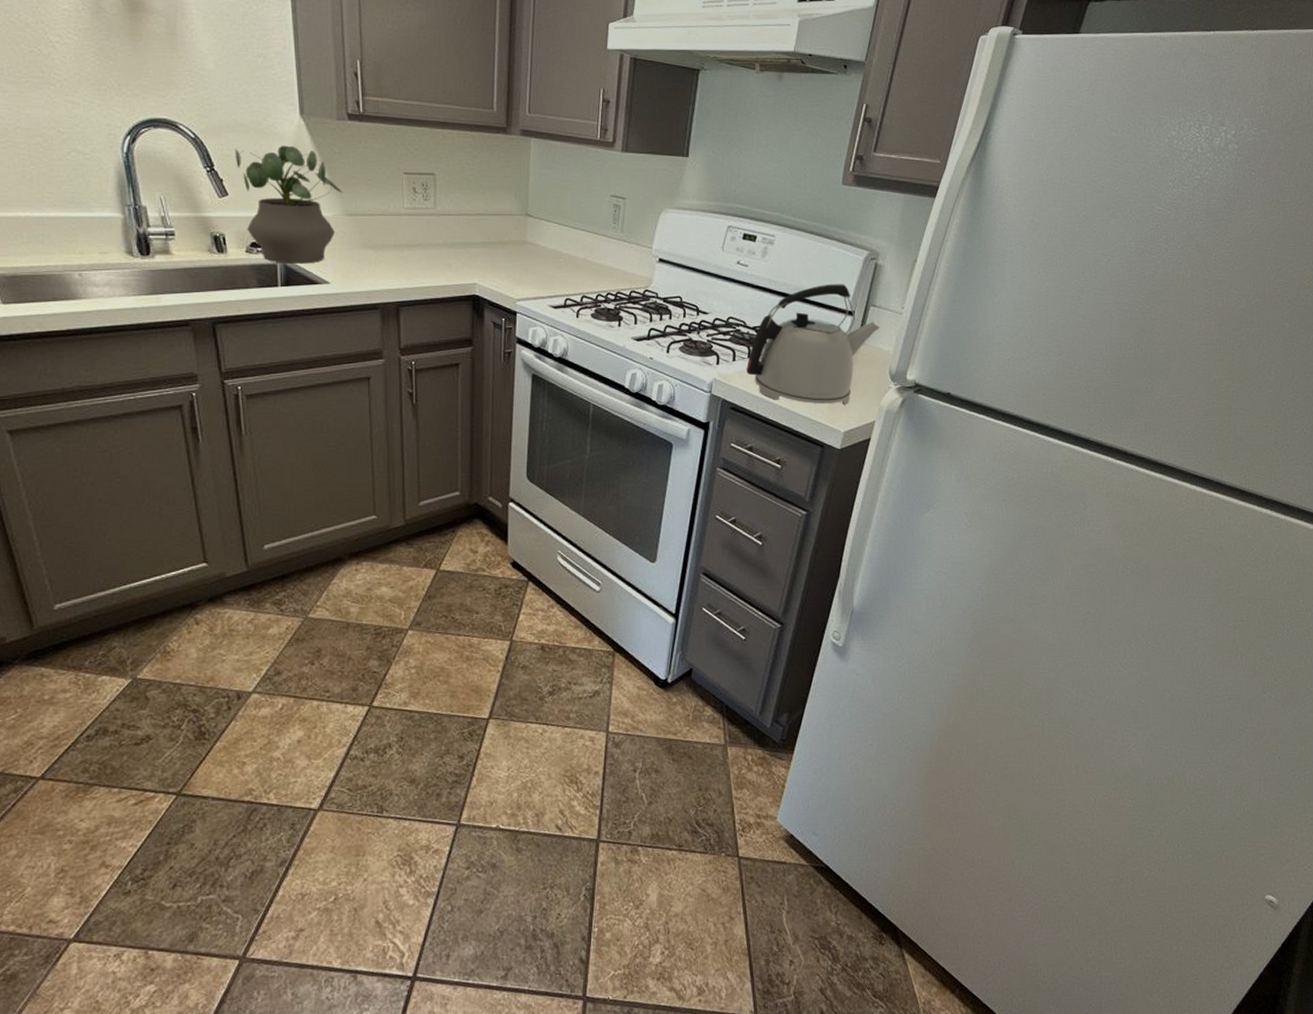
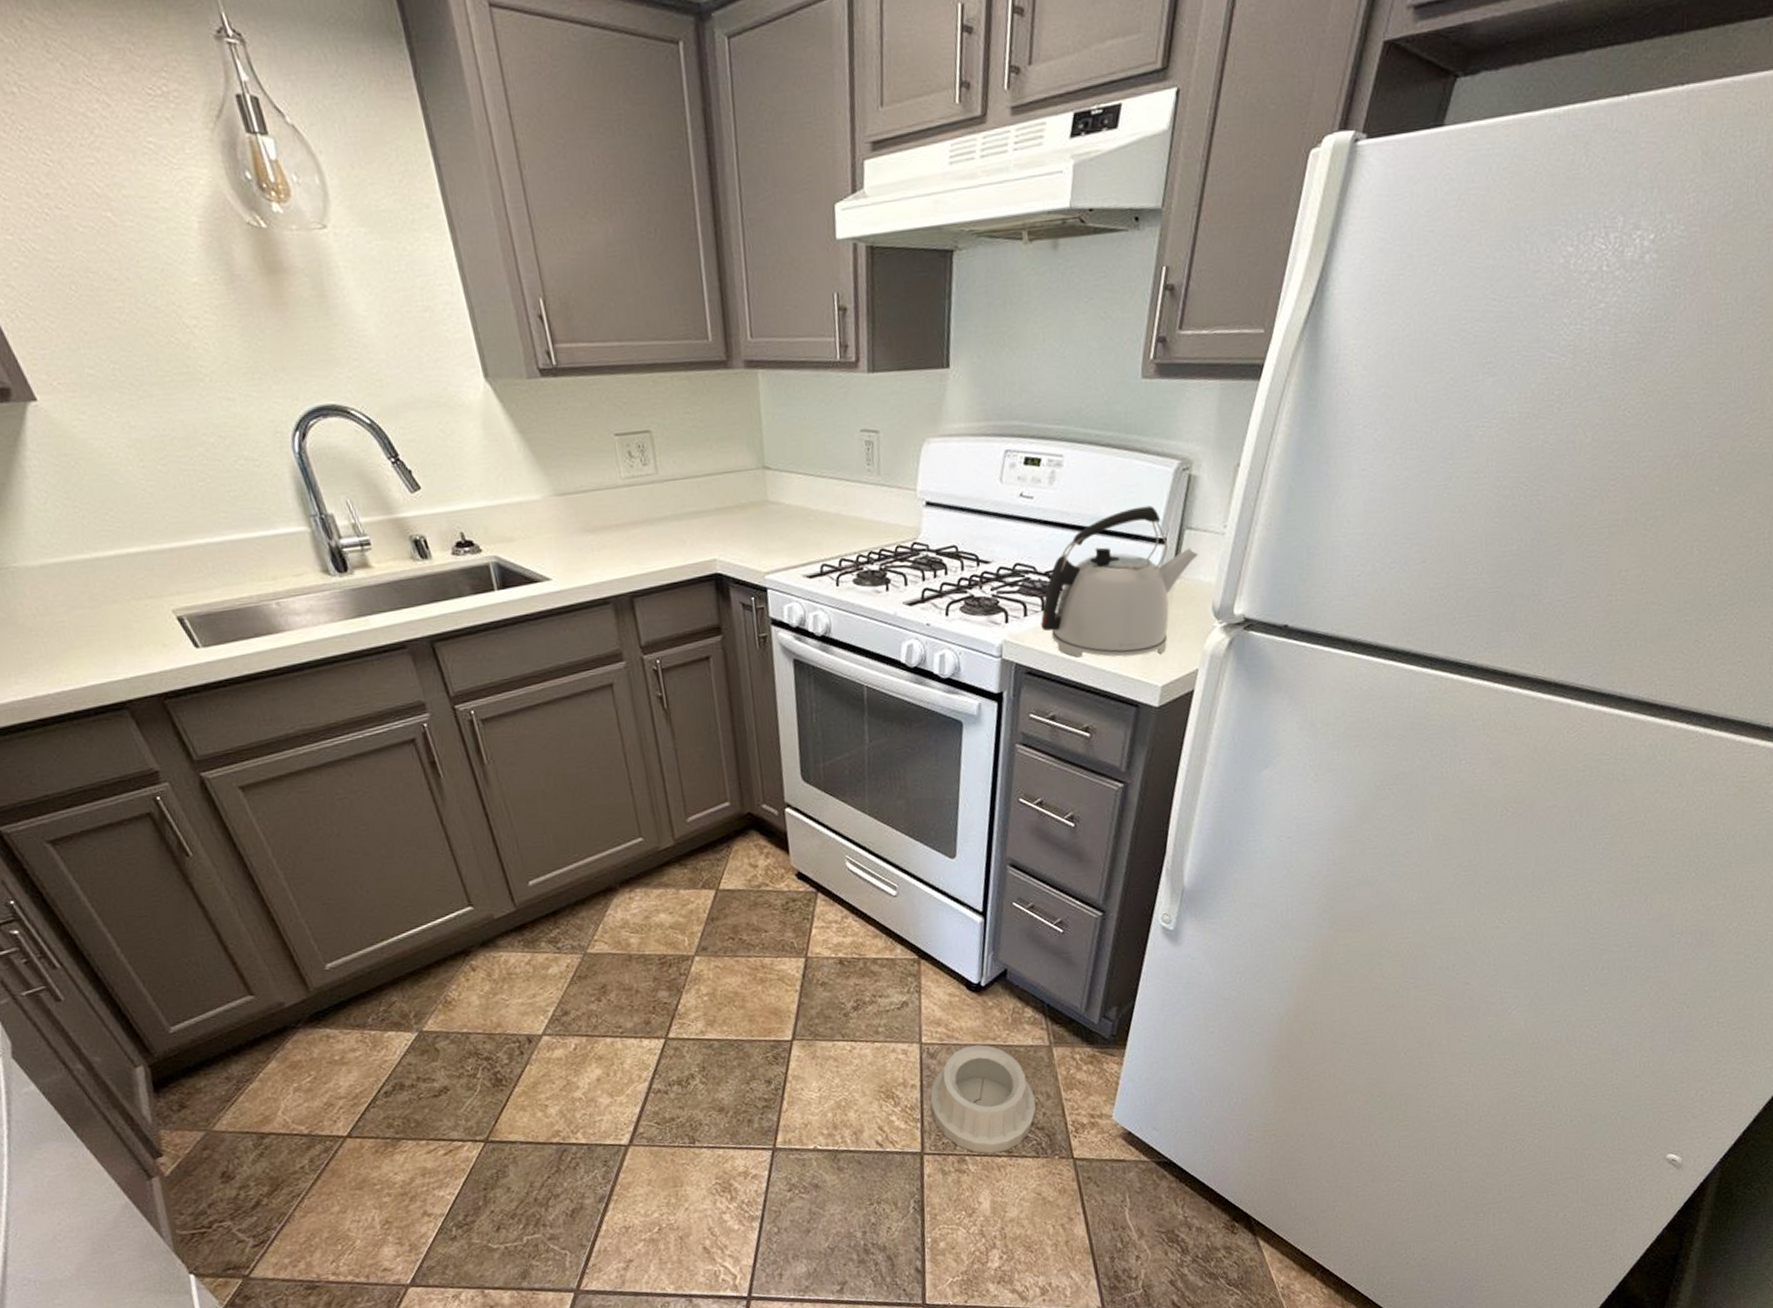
potted plant: present [235,145,342,264] -> none [418,418,548,563]
pet bowl: none [610,738,707,846] -> present [930,1045,1036,1154]

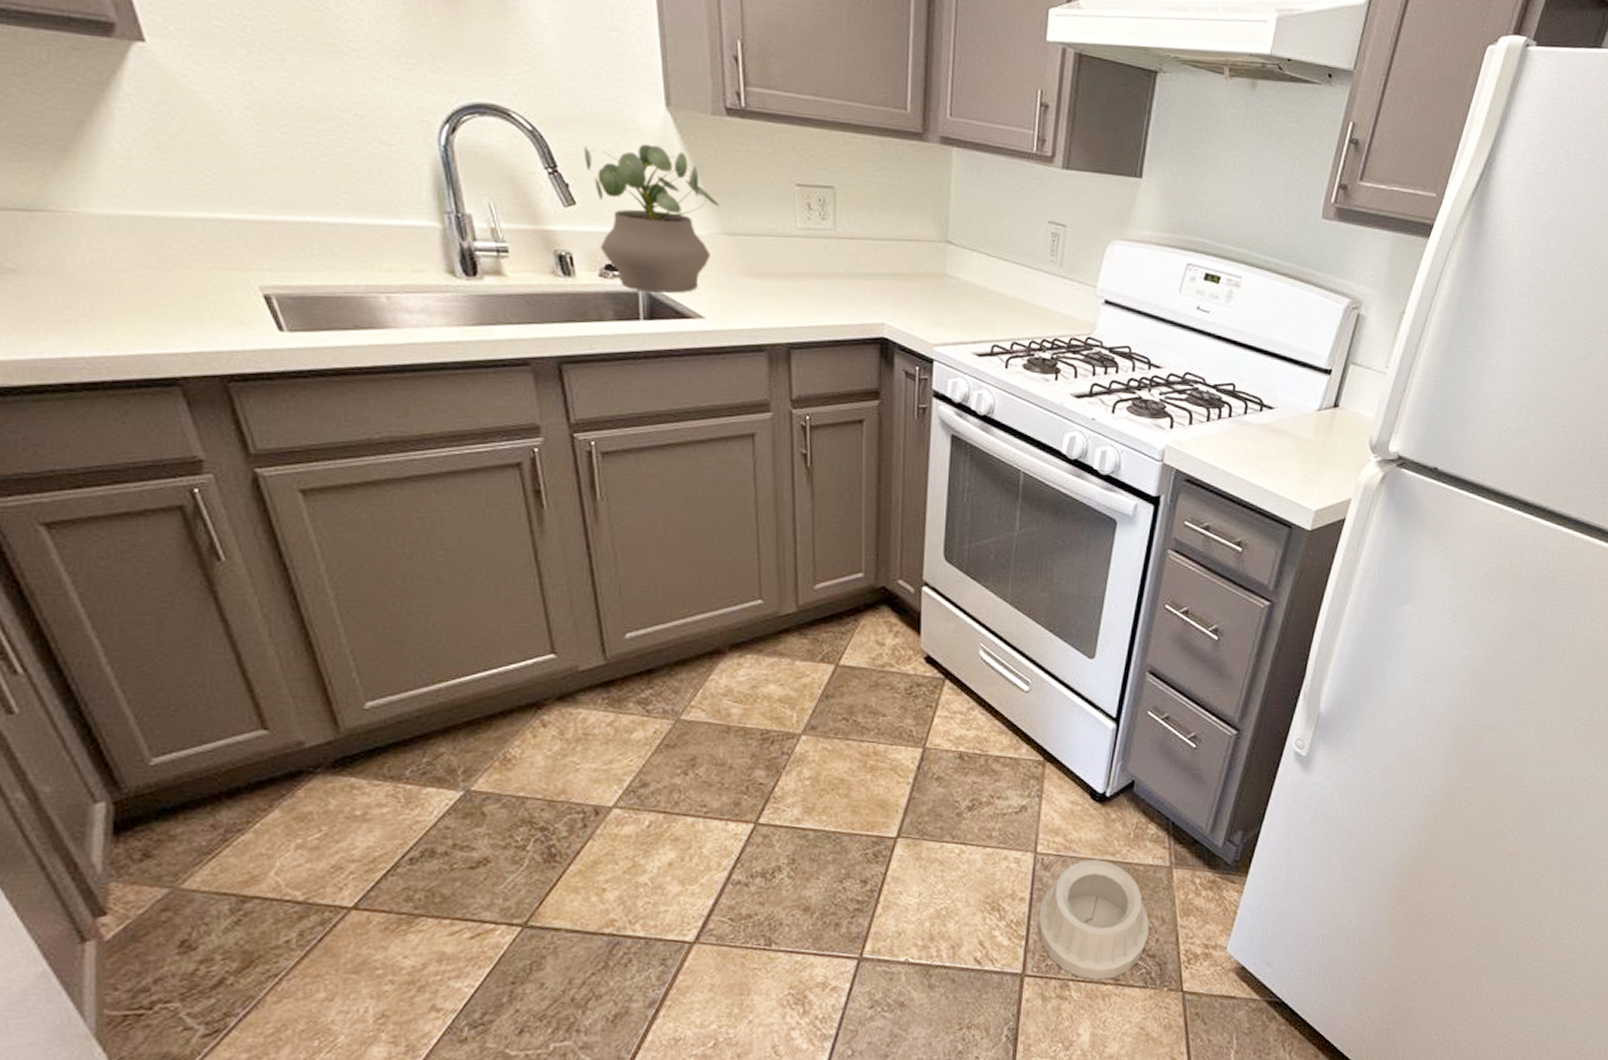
potted plant: none [418,418,548,563] -> present [583,144,720,293]
kettle: present [1040,505,1199,658] -> none [1203,336,1361,479]

